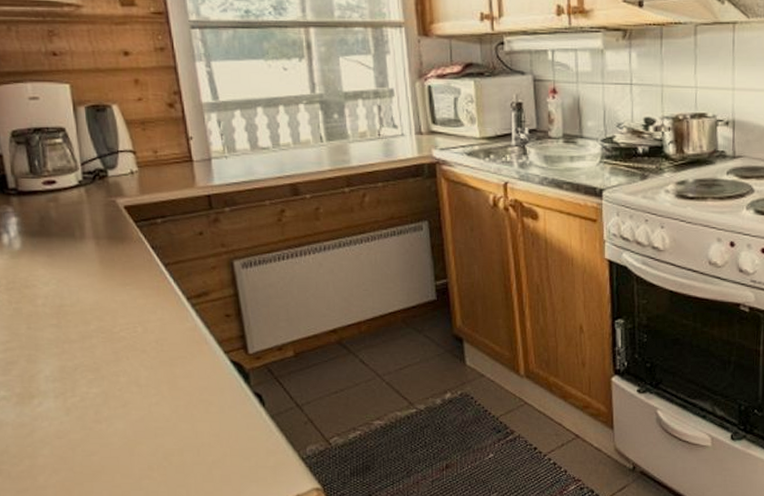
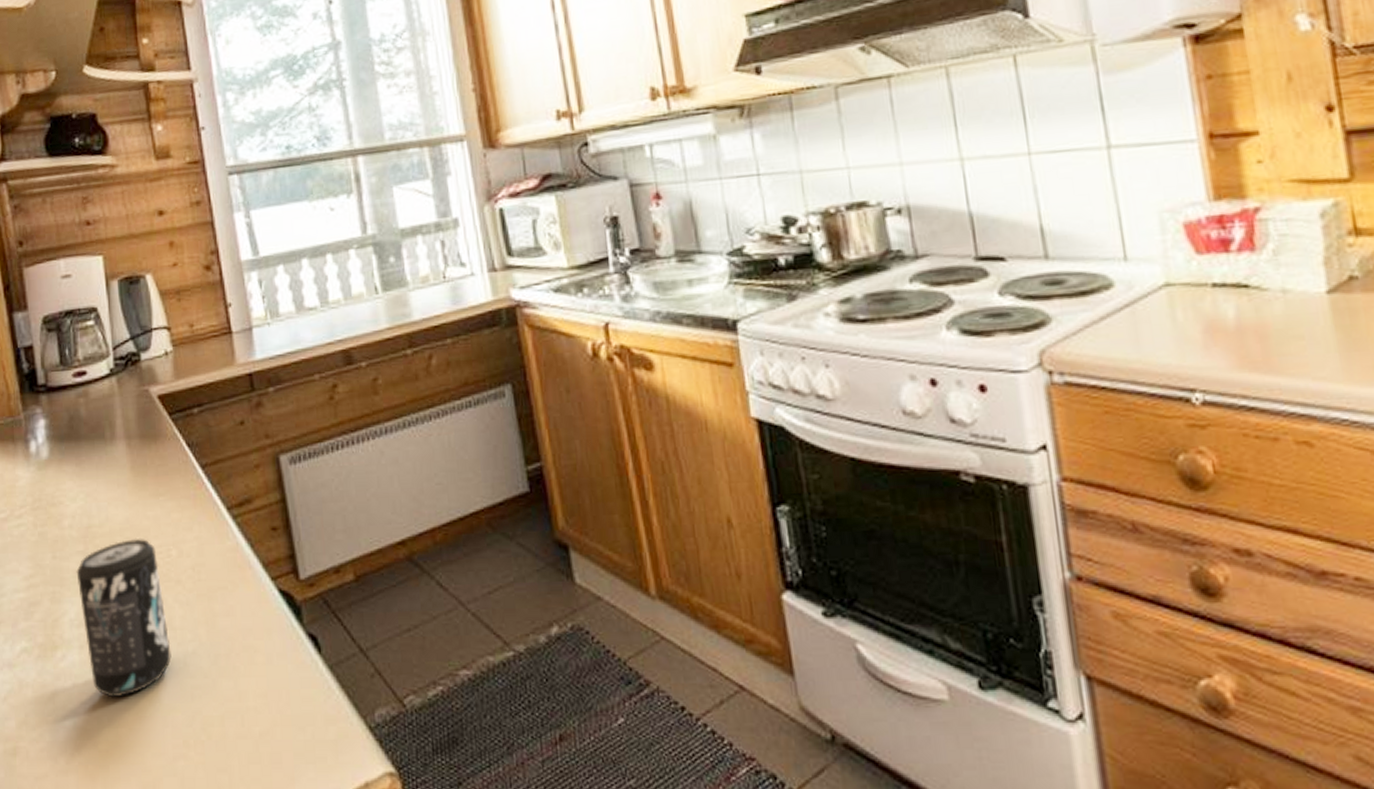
beverage can: none [50,316,138,435] -> present [76,537,172,698]

